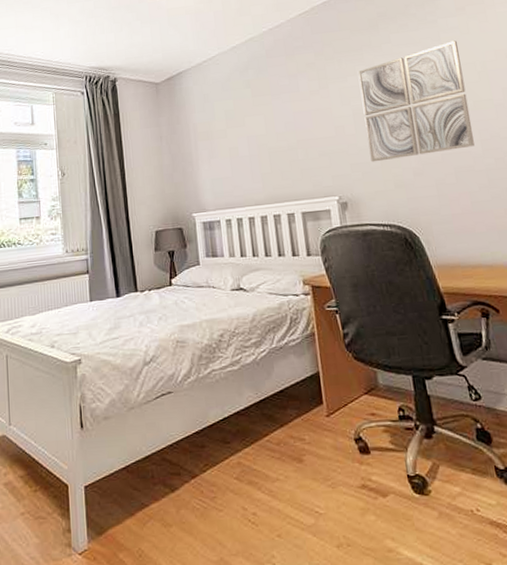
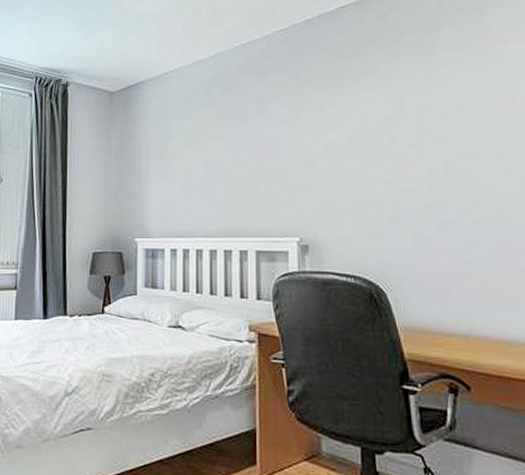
wall art: present [358,40,475,163] -> none [337,77,463,204]

